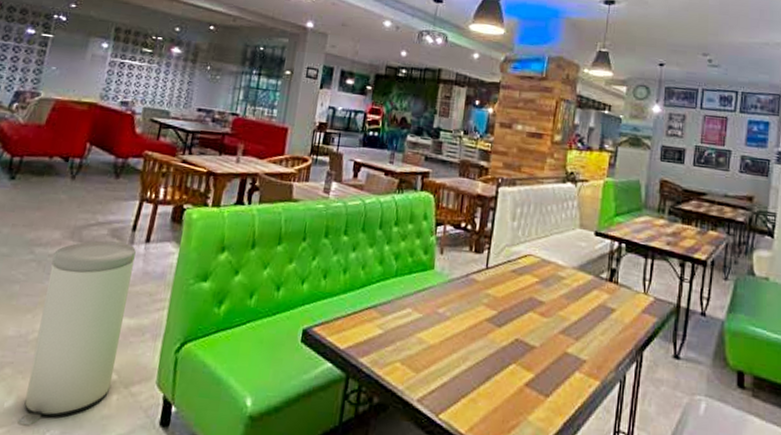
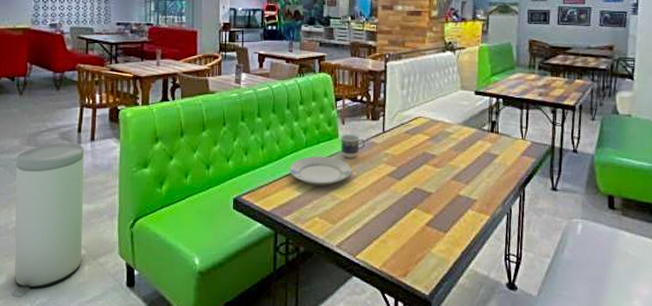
plate: none [372,288,445,326] -> present [289,156,352,186]
cup: none [435,265,465,296] -> present [341,133,365,158]

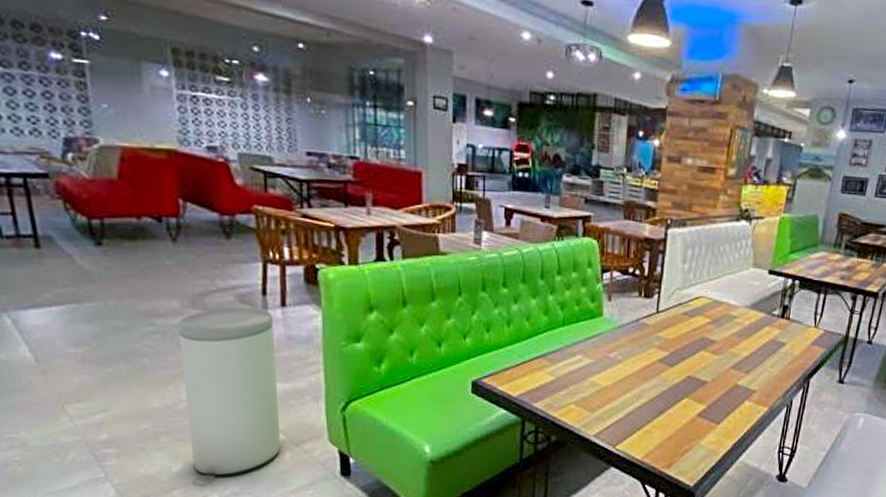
plate: present [289,156,352,186] -> none [541,336,617,371]
cup: present [341,133,365,158] -> none [605,312,635,341]

